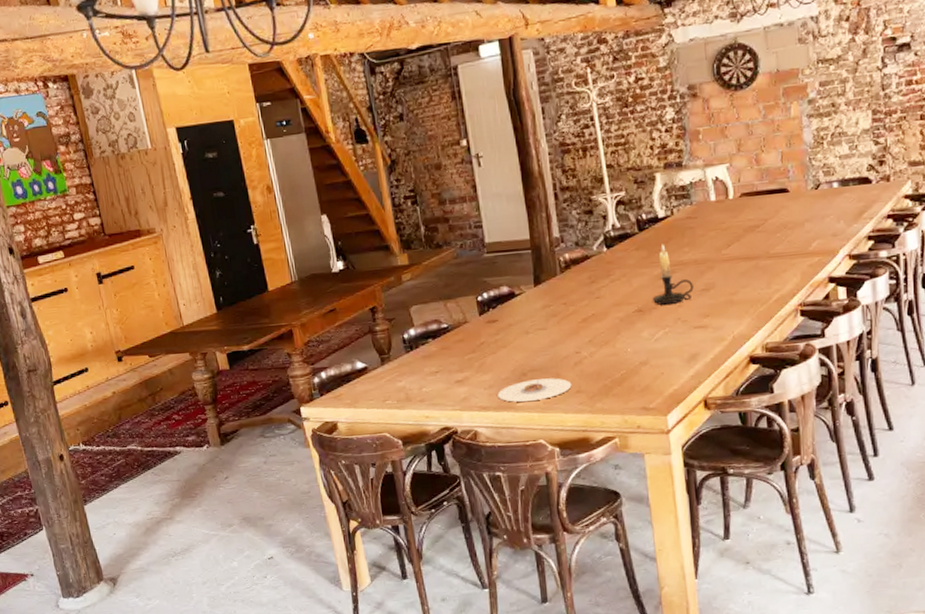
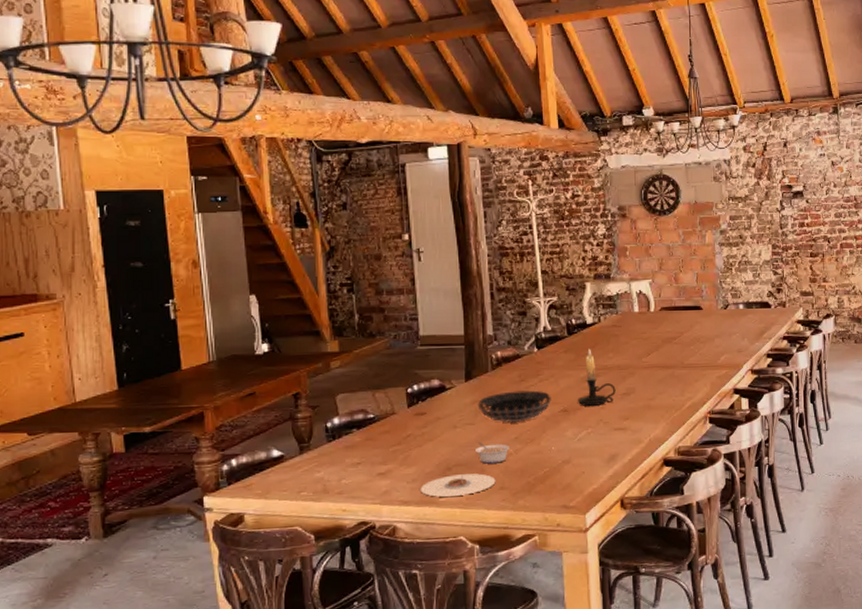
decorative bowl: none [548,291,625,326] -> present [477,390,551,422]
legume: none [548,346,584,368] -> present [474,442,510,464]

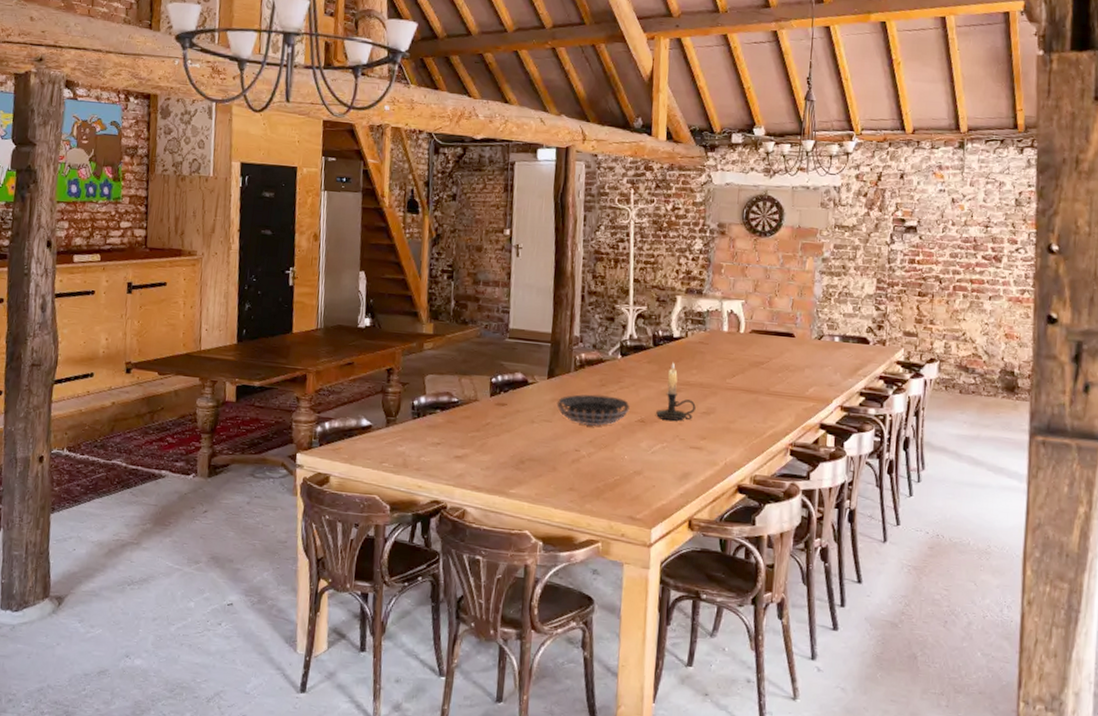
plate: present [420,473,496,497] -> none [492,468,566,491]
legume: present [474,442,510,464] -> none [548,440,583,464]

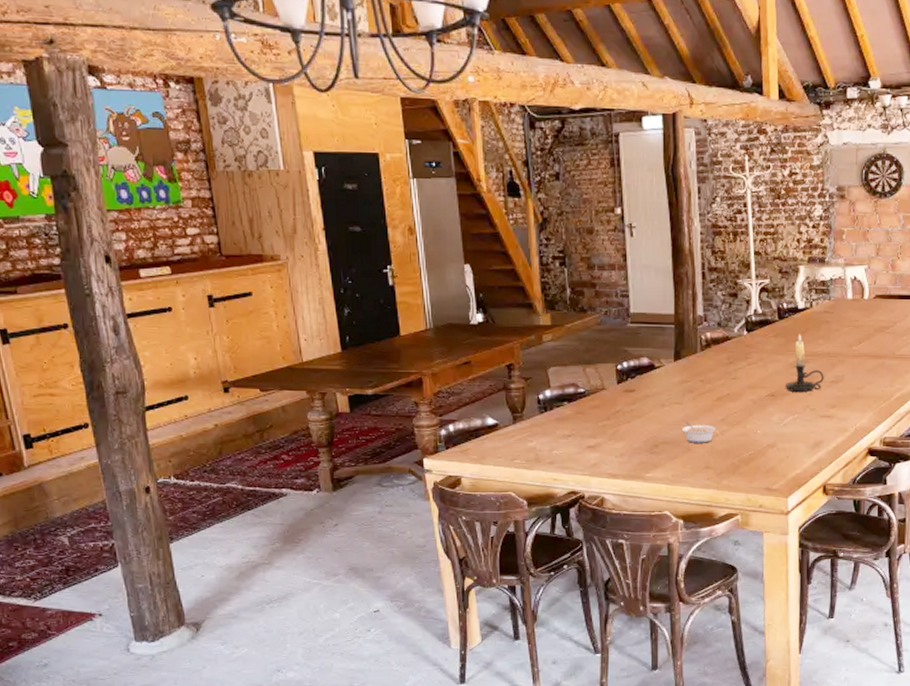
legume: none [548,440,583,464] -> present [681,421,716,443]
decorative bowl: present [556,394,630,426] -> none [685,373,759,404]

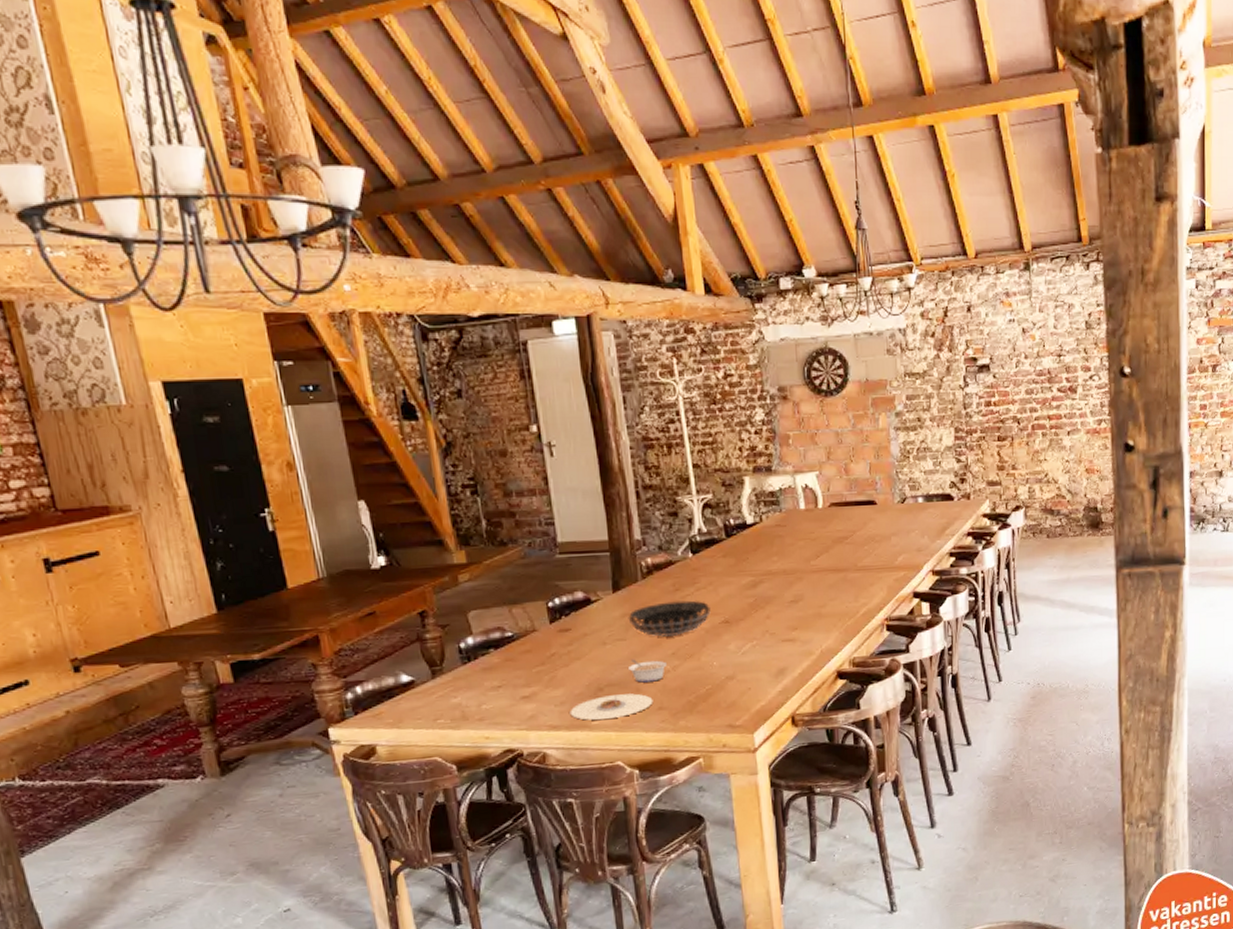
plate: none [628,452,701,472] -> present [570,693,653,720]
decorative bowl: none [685,373,759,404] -> present [628,600,711,637]
candle holder: present [784,334,824,392] -> none [739,552,782,616]

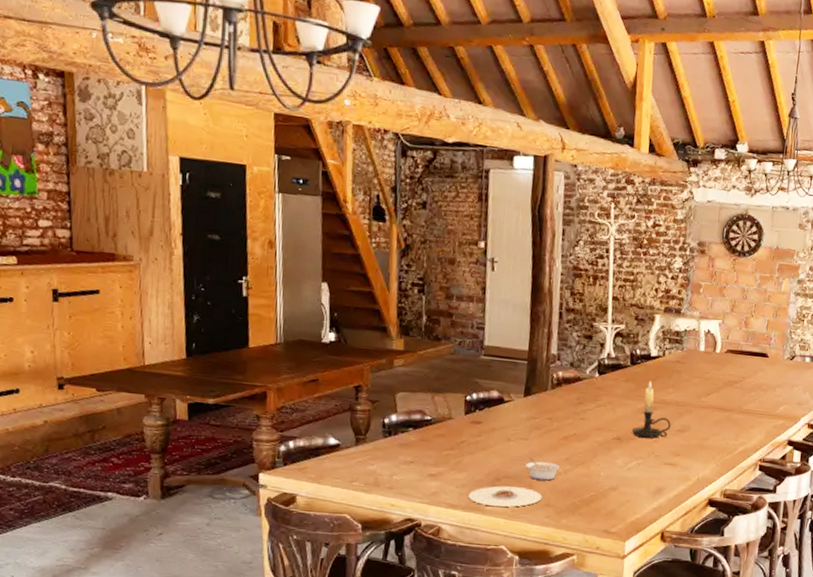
decorative bowl: present [628,600,711,637] -> none [533,412,607,444]
candle holder: none [739,552,782,616] -> present [631,381,671,439]

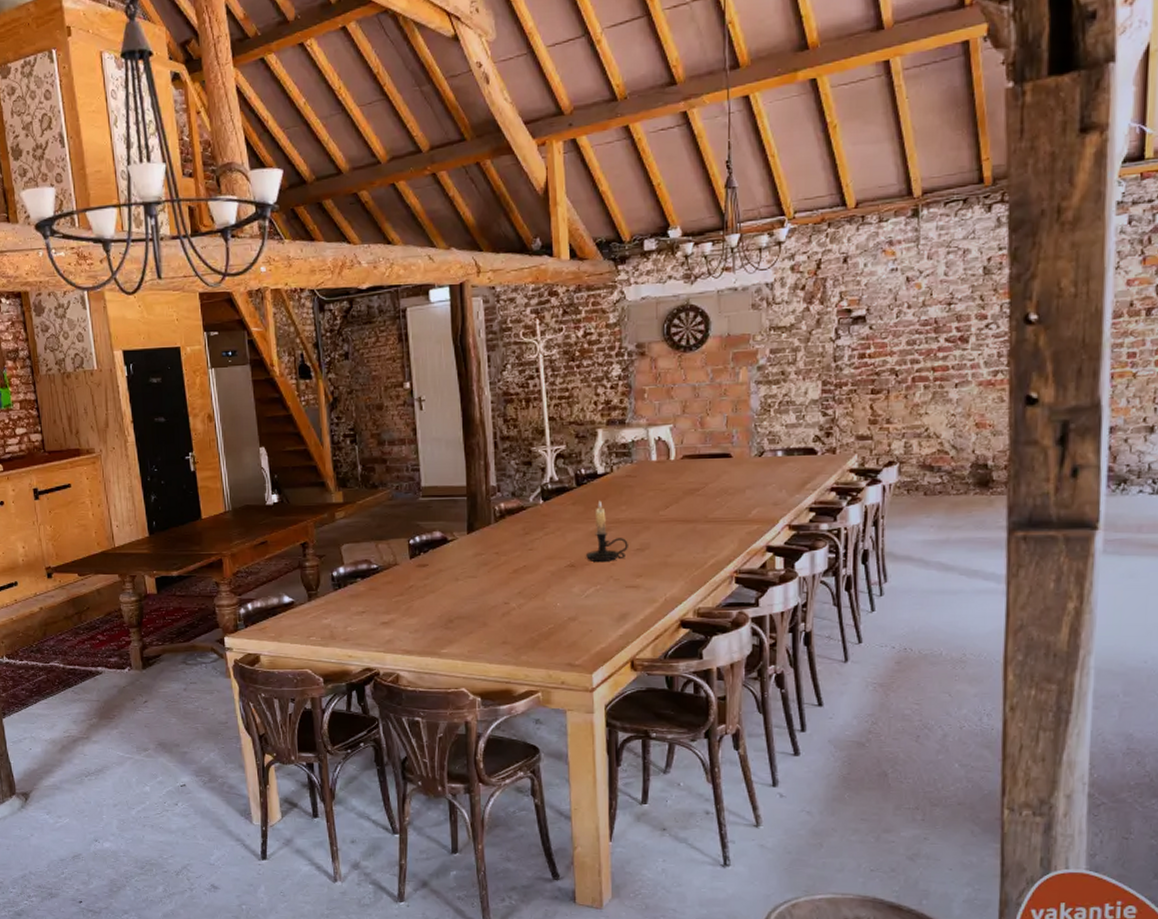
plate: present [468,485,542,507] -> none [422,627,498,648]
legume: present [525,457,560,481] -> none [476,595,513,618]

